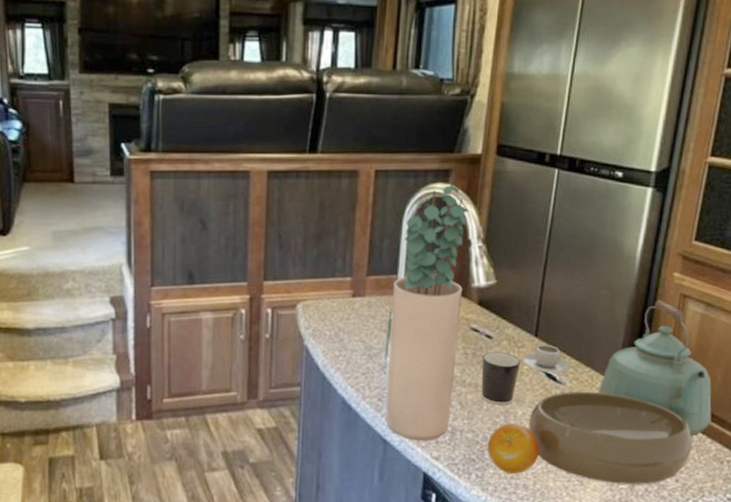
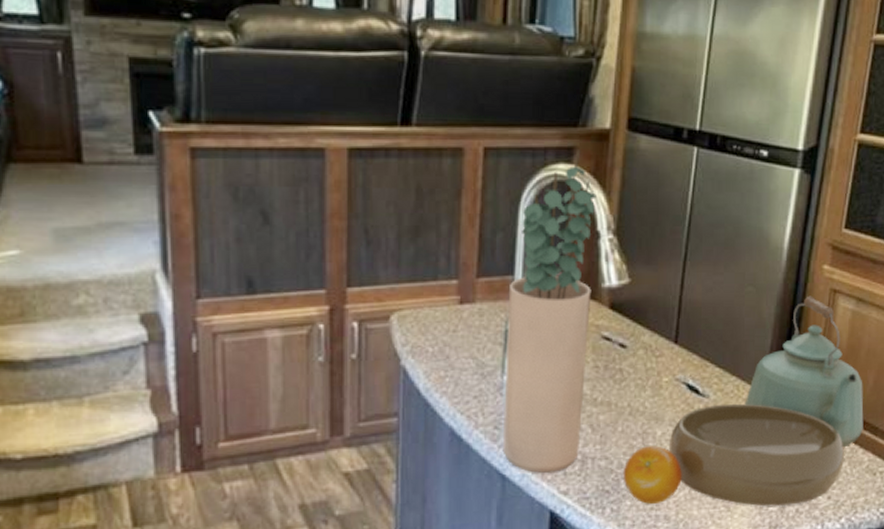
mug: present [481,351,521,405] -> none [615,362,660,426]
teacup: present [522,345,570,373] -> none [661,352,714,385]

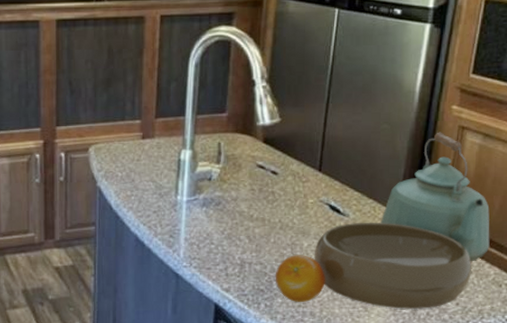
vase: present [502,150,596,473] -> none [176,15,252,273]

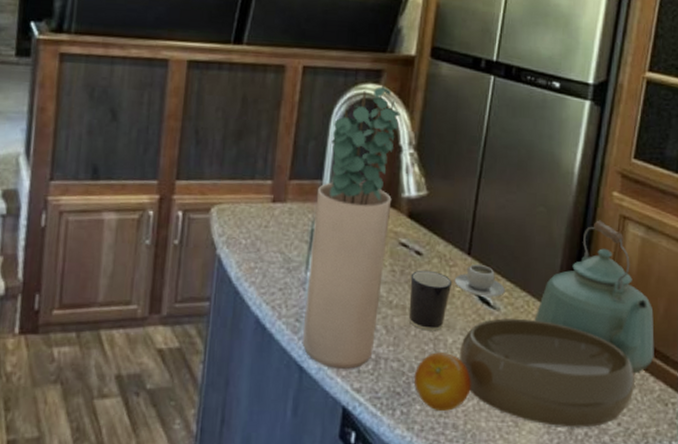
vase: none [176,15,252,273] -> present [302,73,400,369]
mug: none [268,187,306,238] -> present [408,270,453,331]
teacup: none [307,179,353,206] -> present [454,264,505,297]

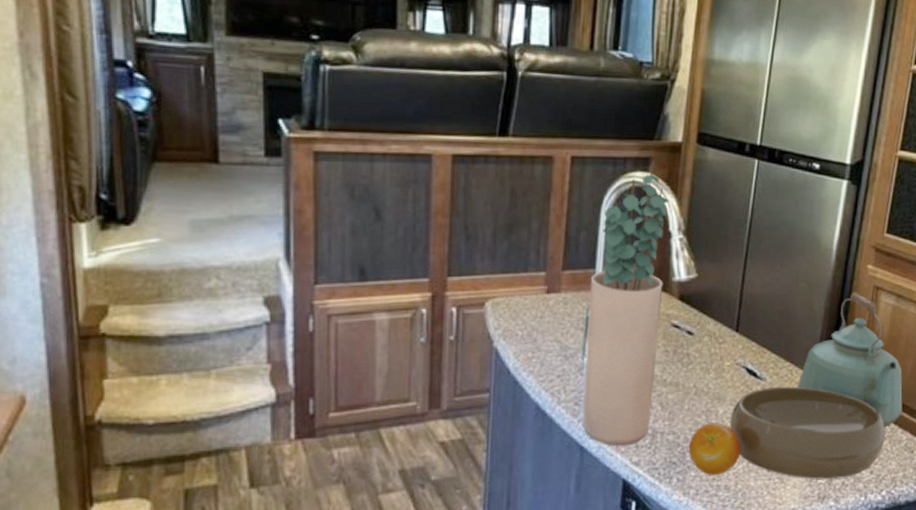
mug: present [408,270,453,331] -> none [682,348,722,404]
teacup: present [454,264,505,297] -> none [724,340,771,369]

